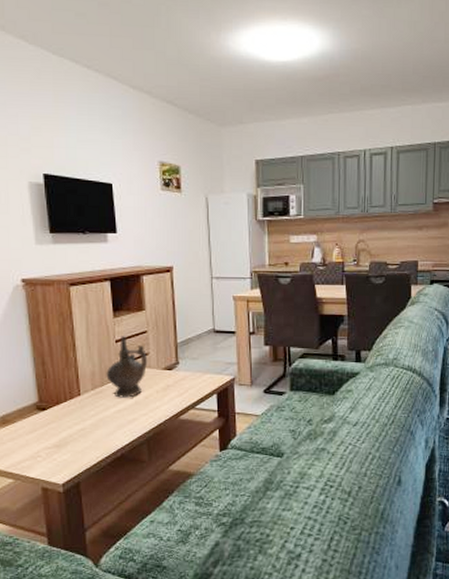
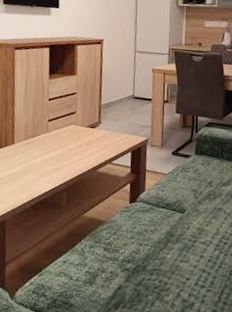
ceremonial vessel: present [106,336,148,398] -> none [38,95,75,150]

